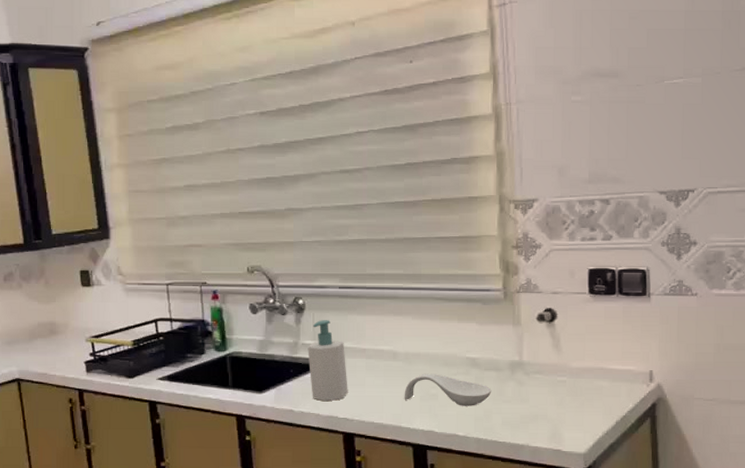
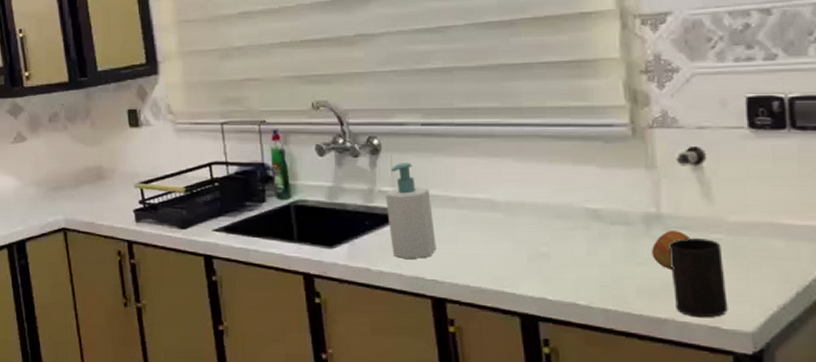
spoon rest: present [404,373,492,406] -> none [506,227,621,269]
fruit: none [515,375,543,406] -> present [652,231,691,269]
cup: none [527,381,568,443] -> present [669,238,728,318]

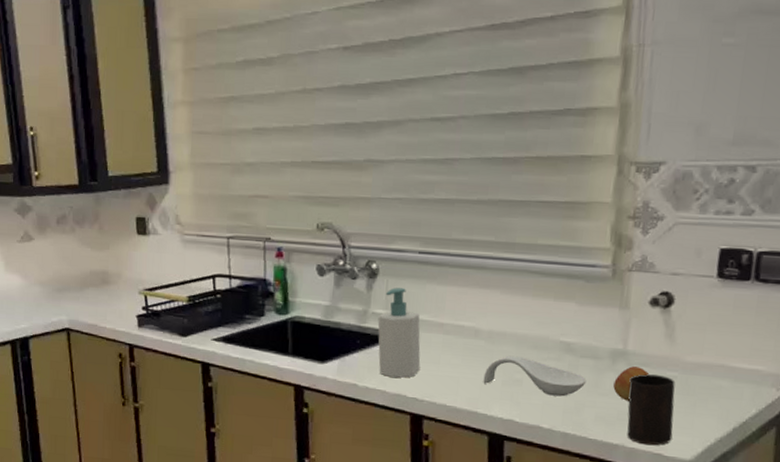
spoon rest: none [506,227,621,269] -> present [483,355,587,397]

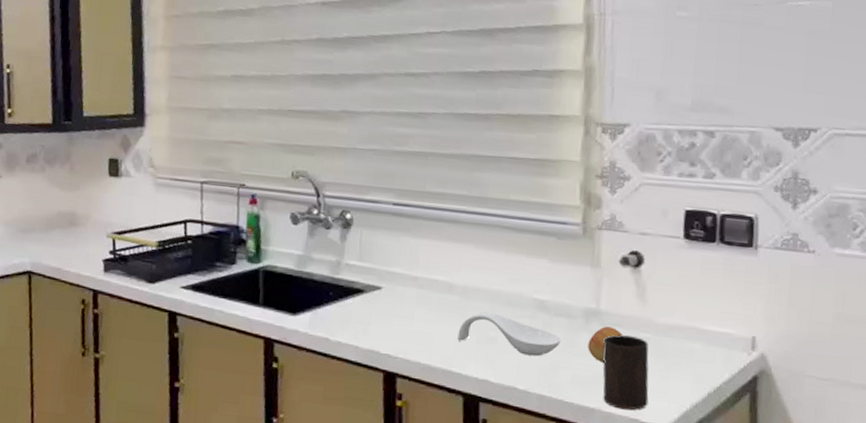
soap bottle: present [377,287,421,378] -> none [351,239,394,333]

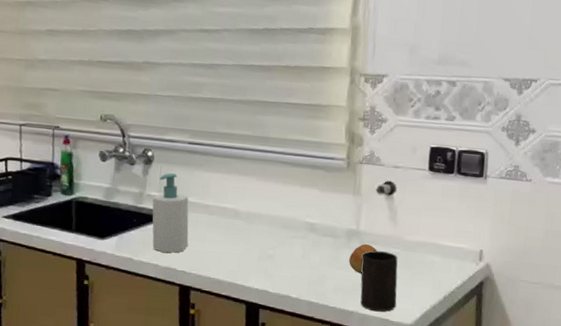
soap bottle: none [351,239,394,333] -> present [152,173,189,253]
spoon rest: present [457,312,561,357] -> none [242,233,327,270]

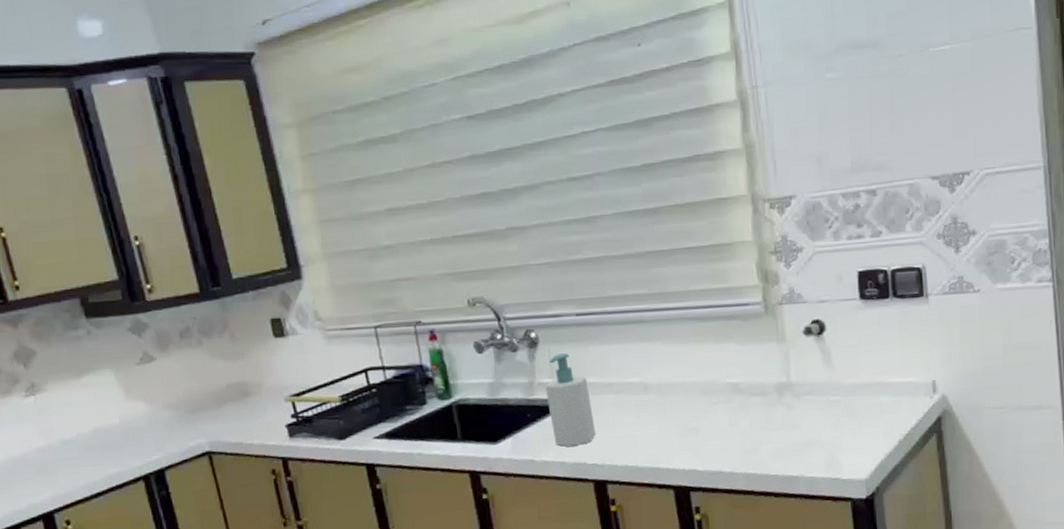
fruit: present [349,244,378,274] -> none [784,396,815,432]
cup: present [360,250,398,312] -> none [798,401,846,472]

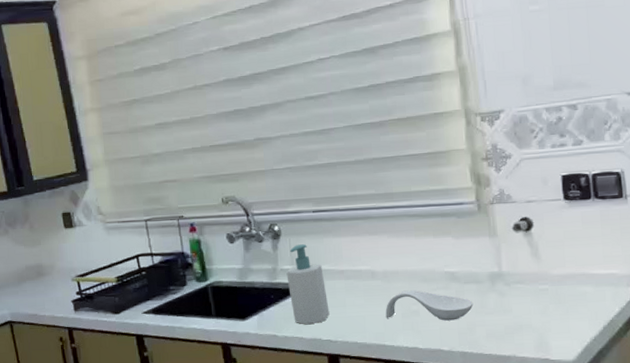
spoon rest: none [659,404,759,439] -> present [385,290,474,321]

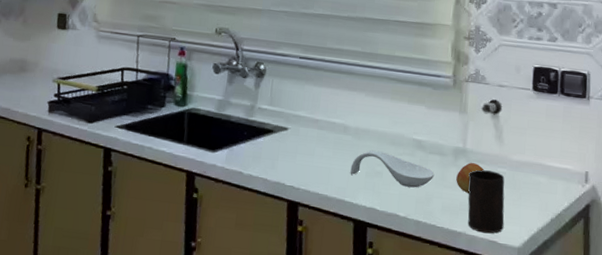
soap bottle: present [286,244,330,325] -> none [262,87,299,168]
fruit: none [496,285,525,316] -> present [456,163,485,193]
cup: none [509,289,555,353] -> present [468,169,505,234]

